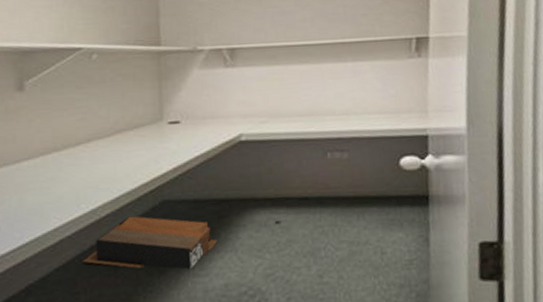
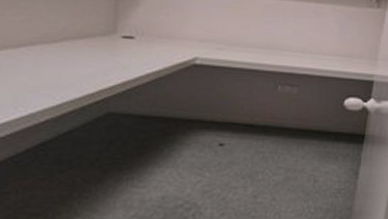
storage box: present [82,215,218,287] -> none [16,124,161,196]

